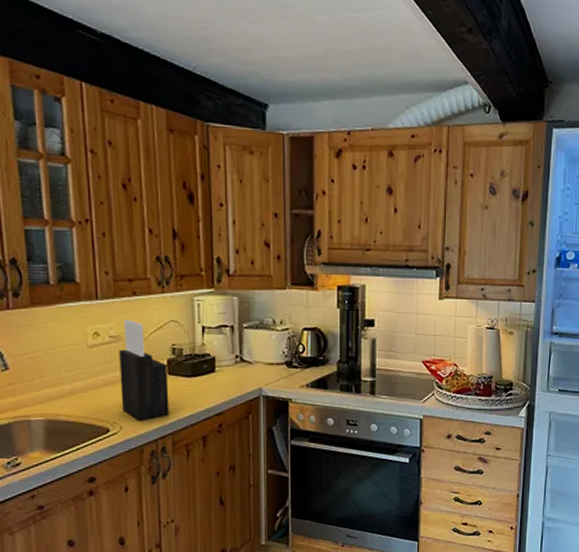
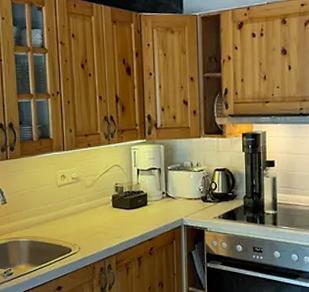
knife block: present [119,318,170,421] -> none [78,164,114,243]

